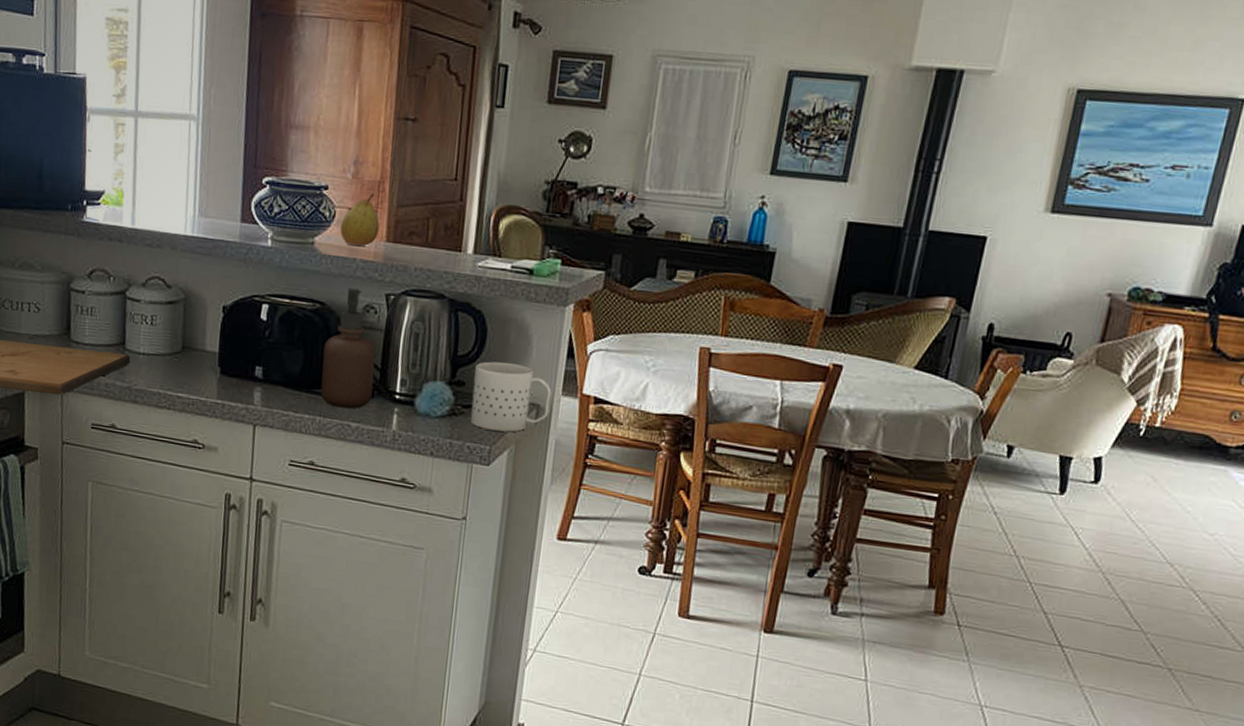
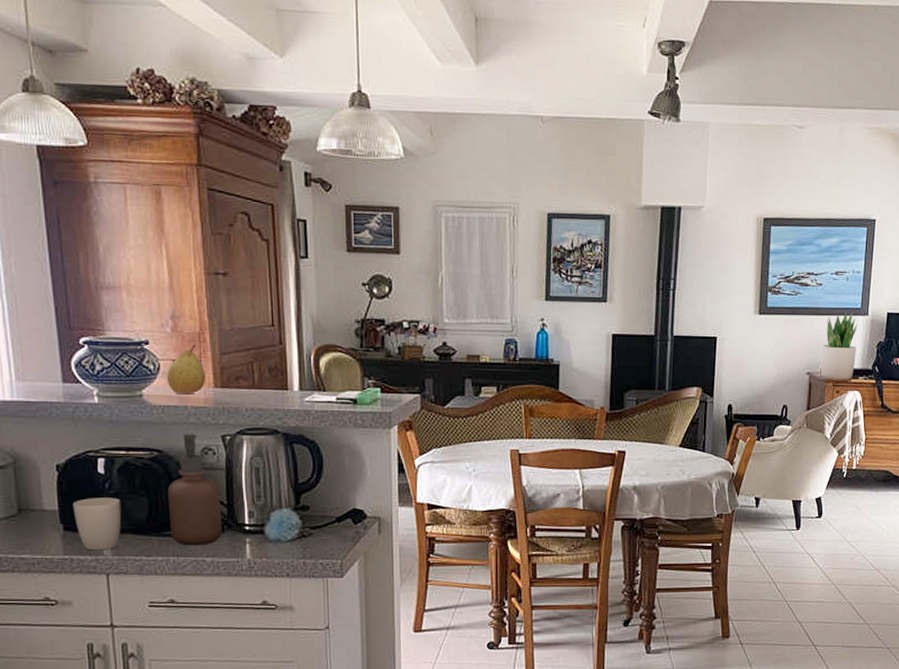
cup: none [231,344,278,400] -> present [72,497,122,551]
mug: present [470,361,552,432] -> none [316,484,390,546]
planter: none [1126,218,1194,312] -> present [820,311,857,382]

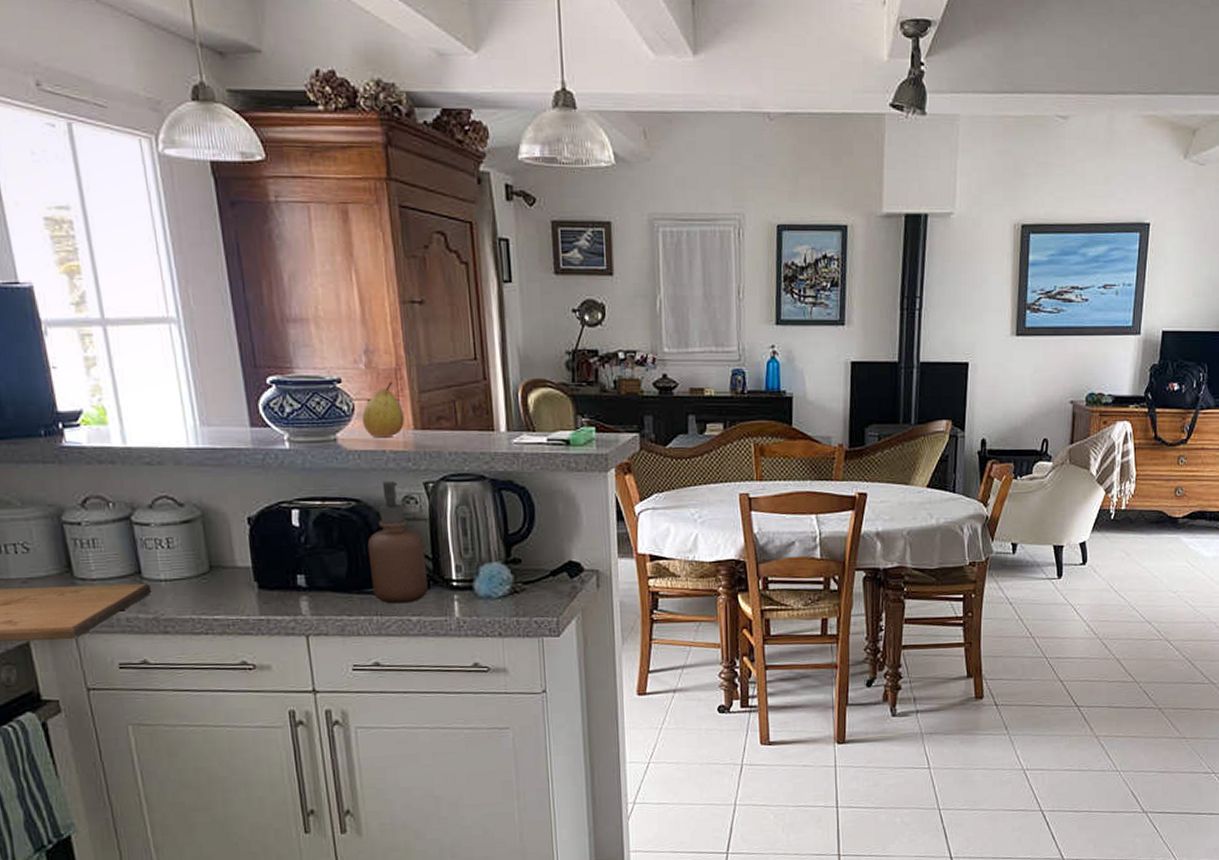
cup: present [72,497,122,551] -> none [266,552,320,611]
planter: present [820,311,857,382] -> none [1085,330,1128,411]

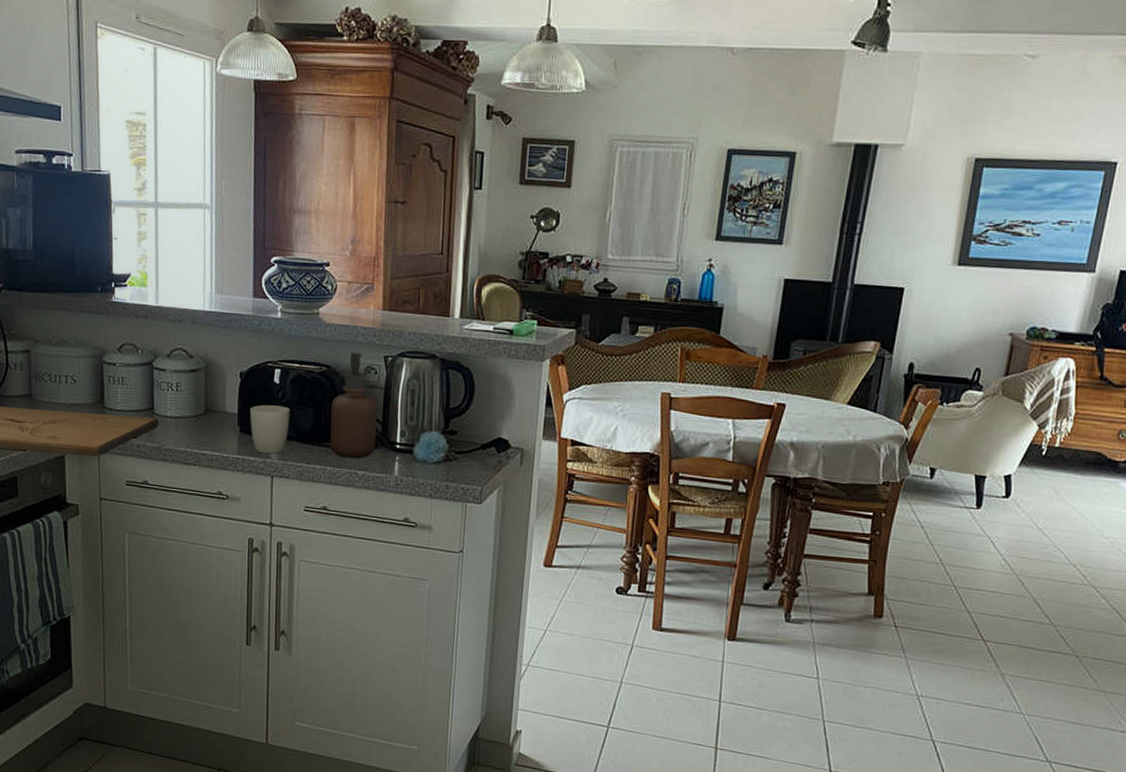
cup: none [266,552,320,611] -> present [249,405,291,454]
fruit: present [361,381,405,438] -> none [341,268,376,316]

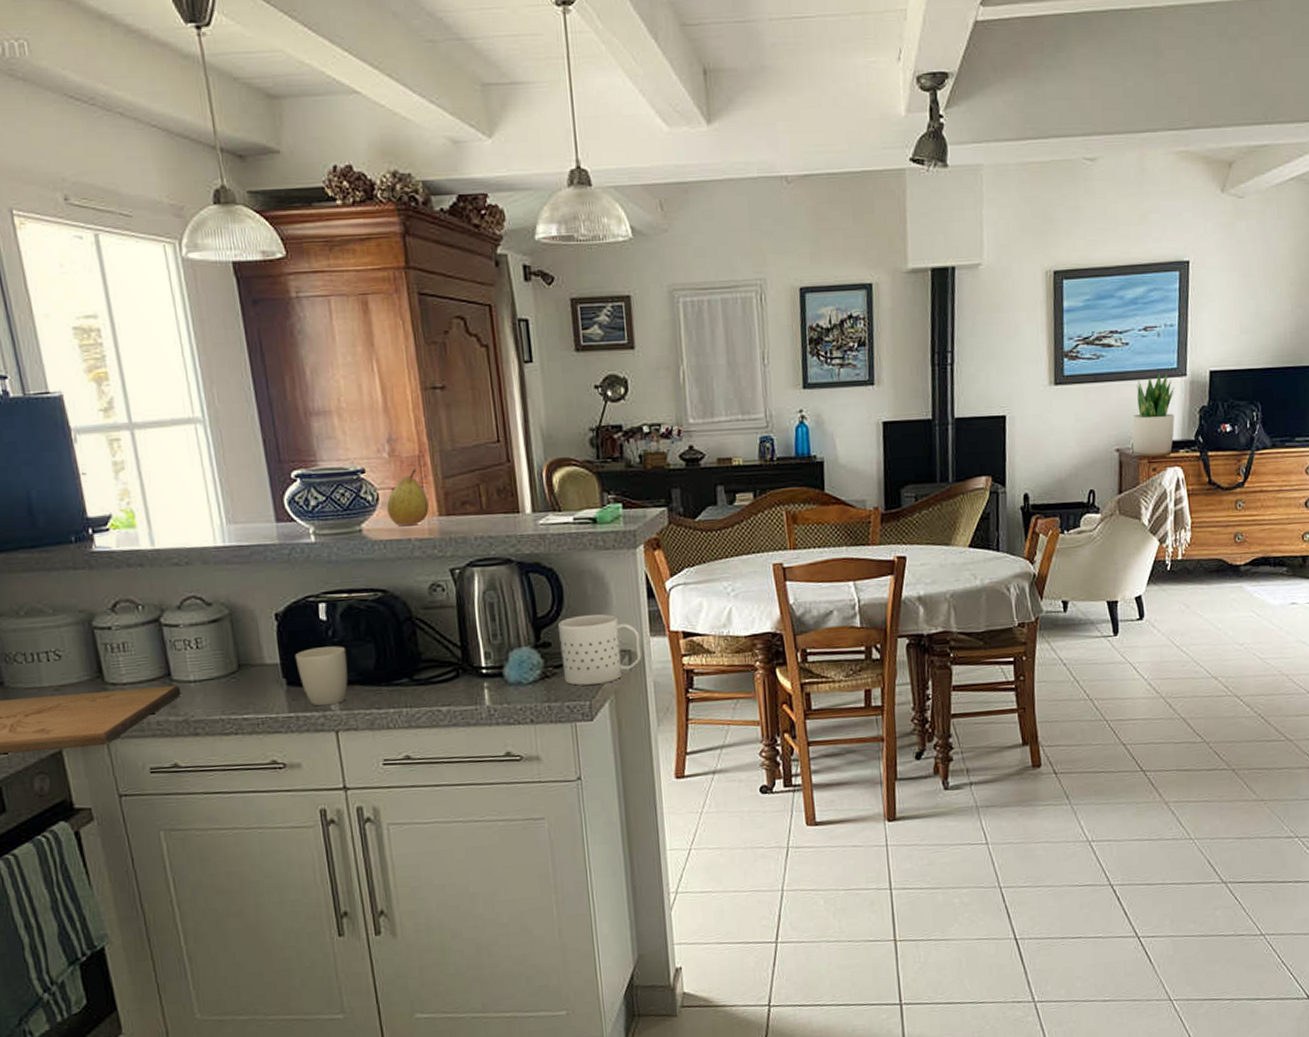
soap dispenser: present [330,351,377,459] -> none [395,568,458,695]
fruit: none [341,268,376,316] -> present [386,469,429,526]
mug: none [463,412,534,474] -> present [557,614,642,686]
planter: none [1025,266,1080,347] -> present [1131,373,1175,458]

